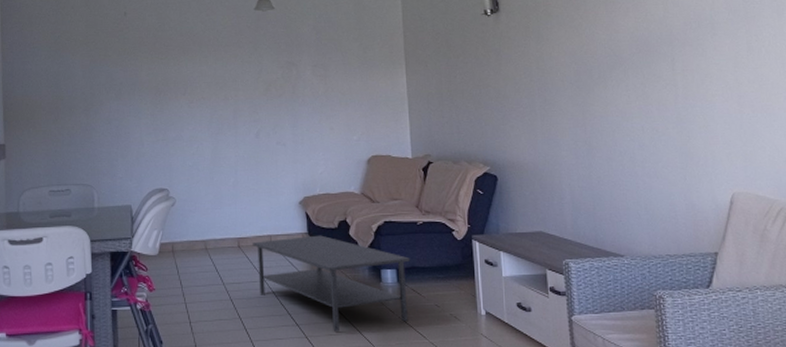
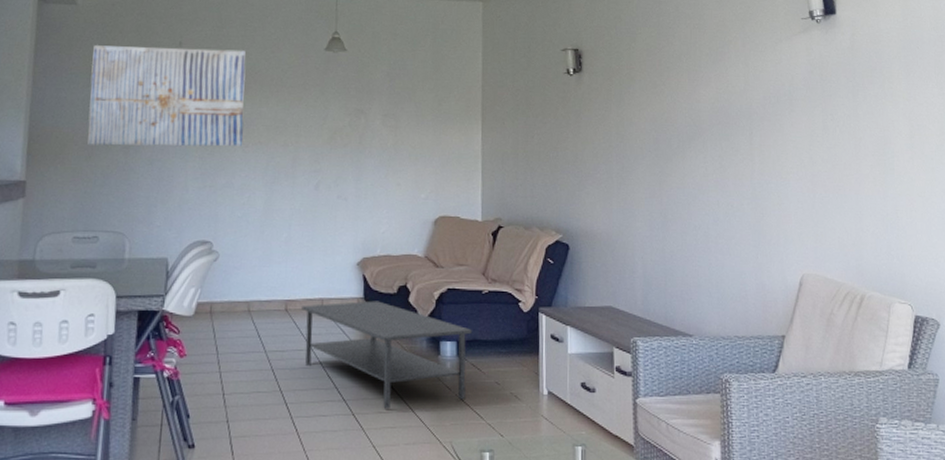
wall art: none [51,15,187,109] -> present [87,45,246,147]

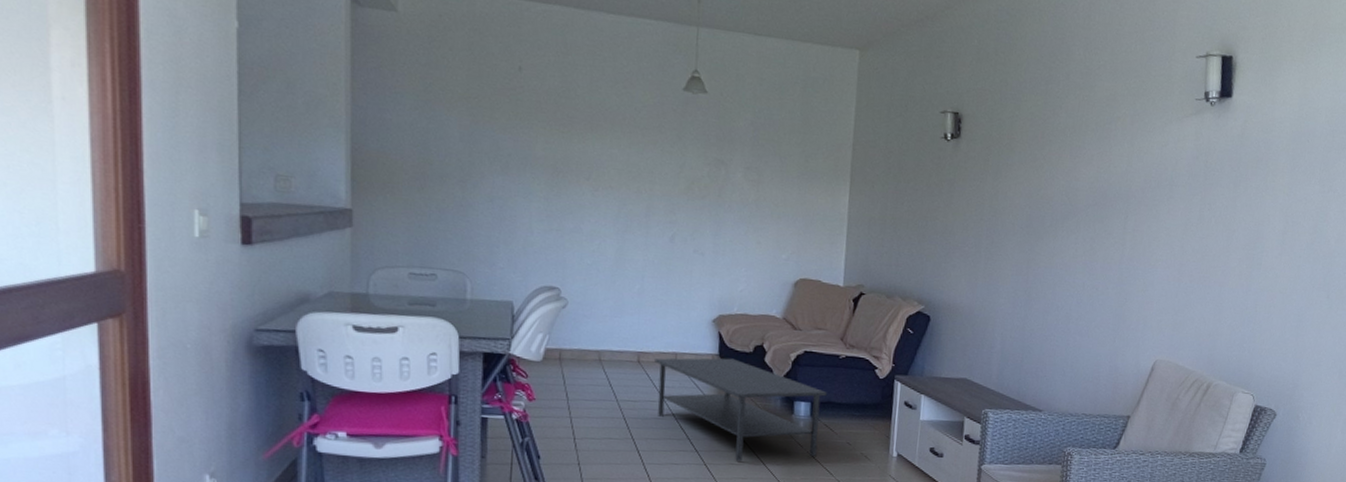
wall art: present [87,45,246,147] -> none [418,62,595,190]

